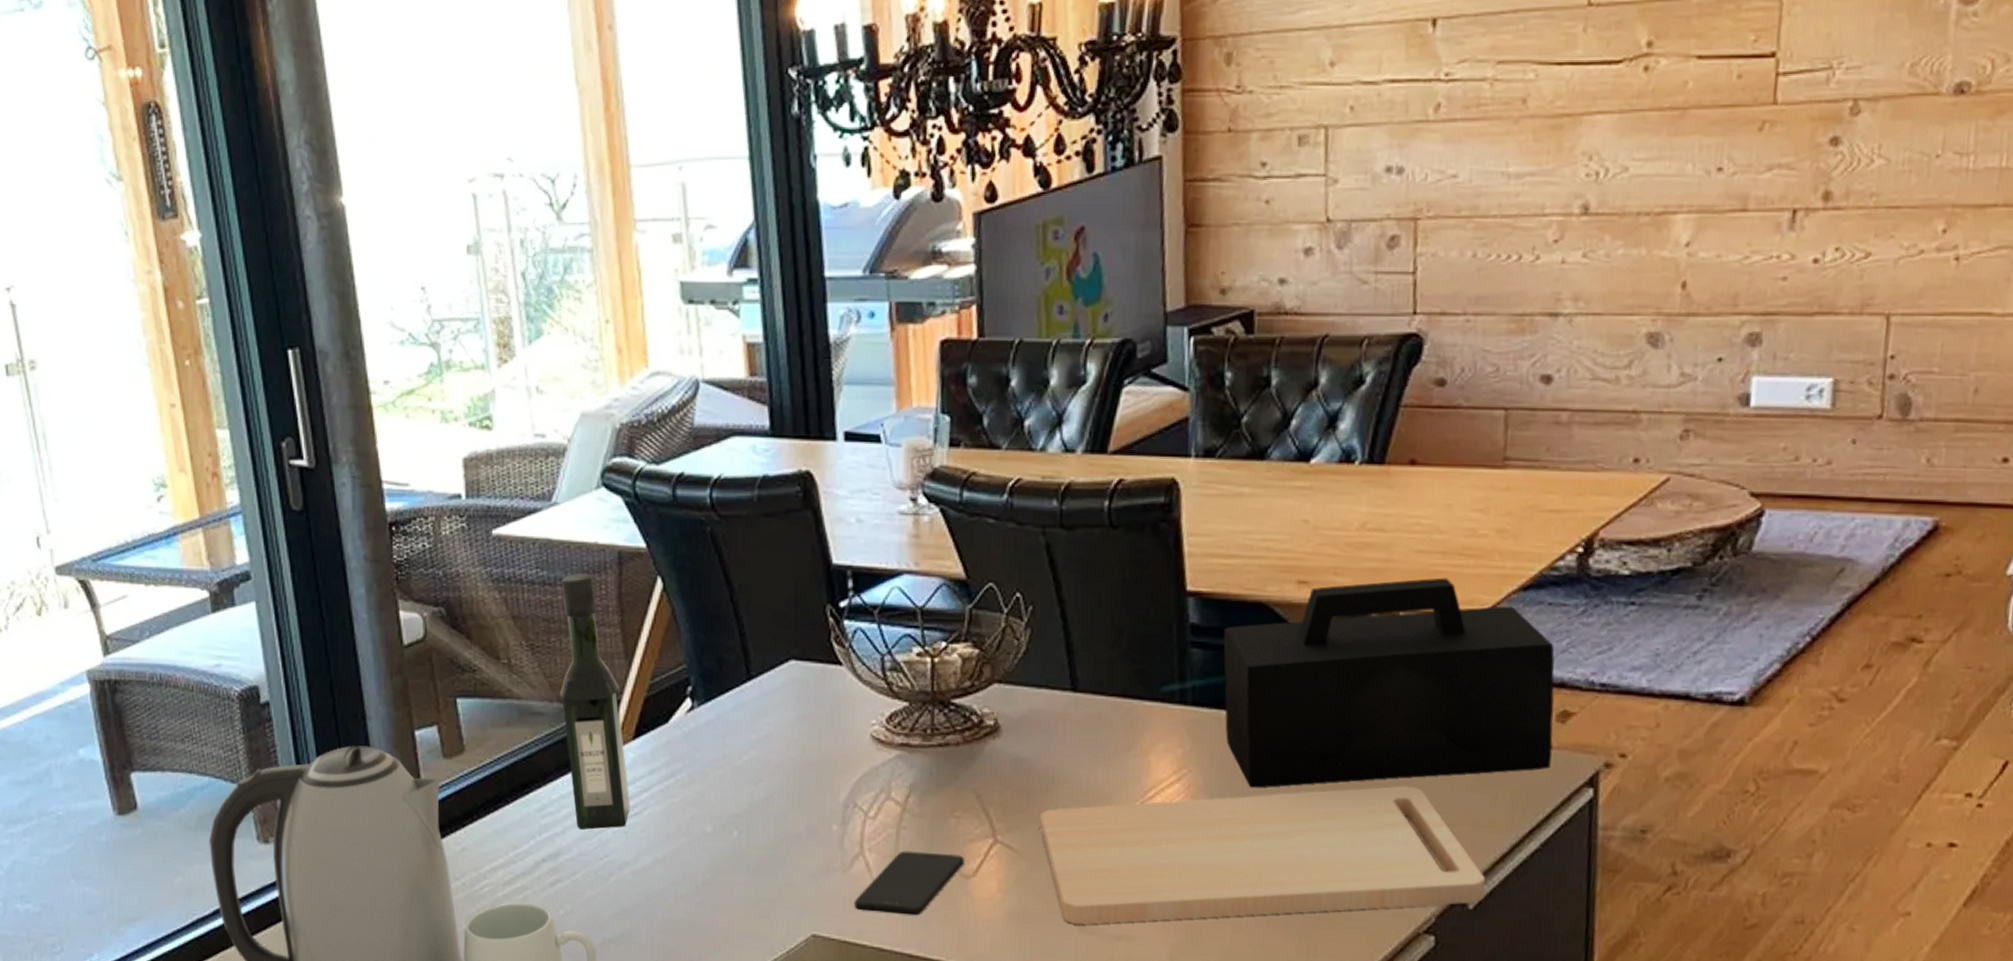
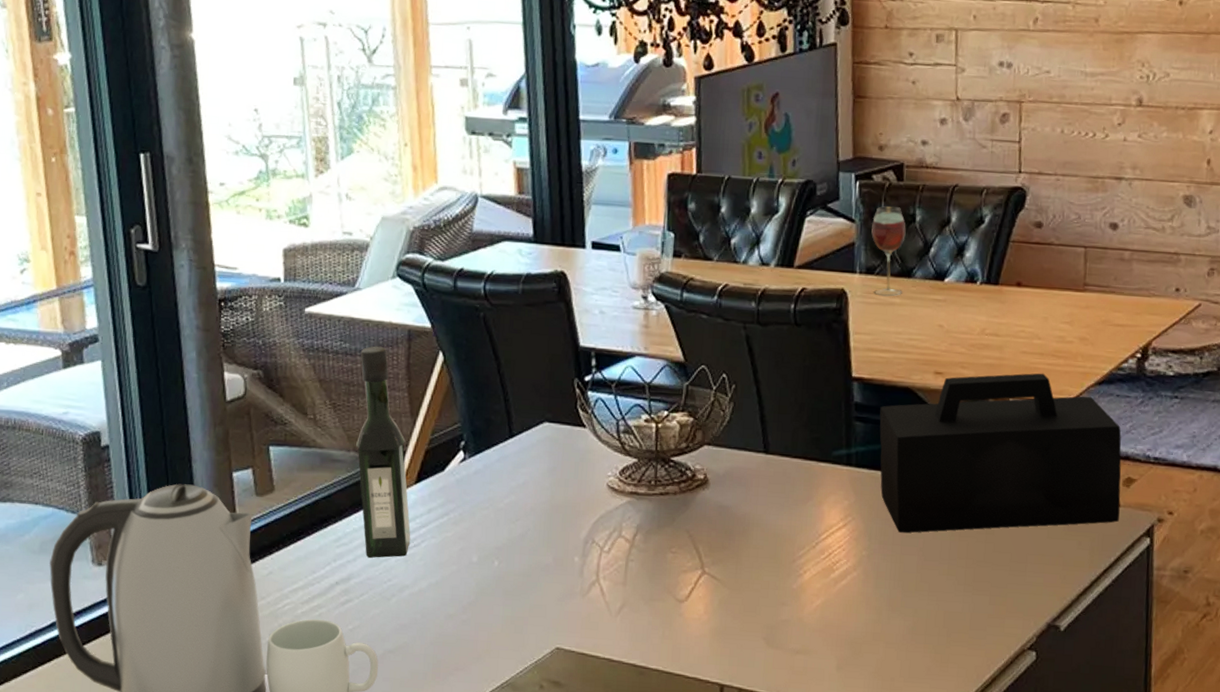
smartphone: present [853,850,964,915] -> none [590,579,679,632]
cutting board: present [1040,786,1486,925] -> none [738,533,1073,641]
wineglass: none [1211,367,1258,486] -> present [871,206,906,297]

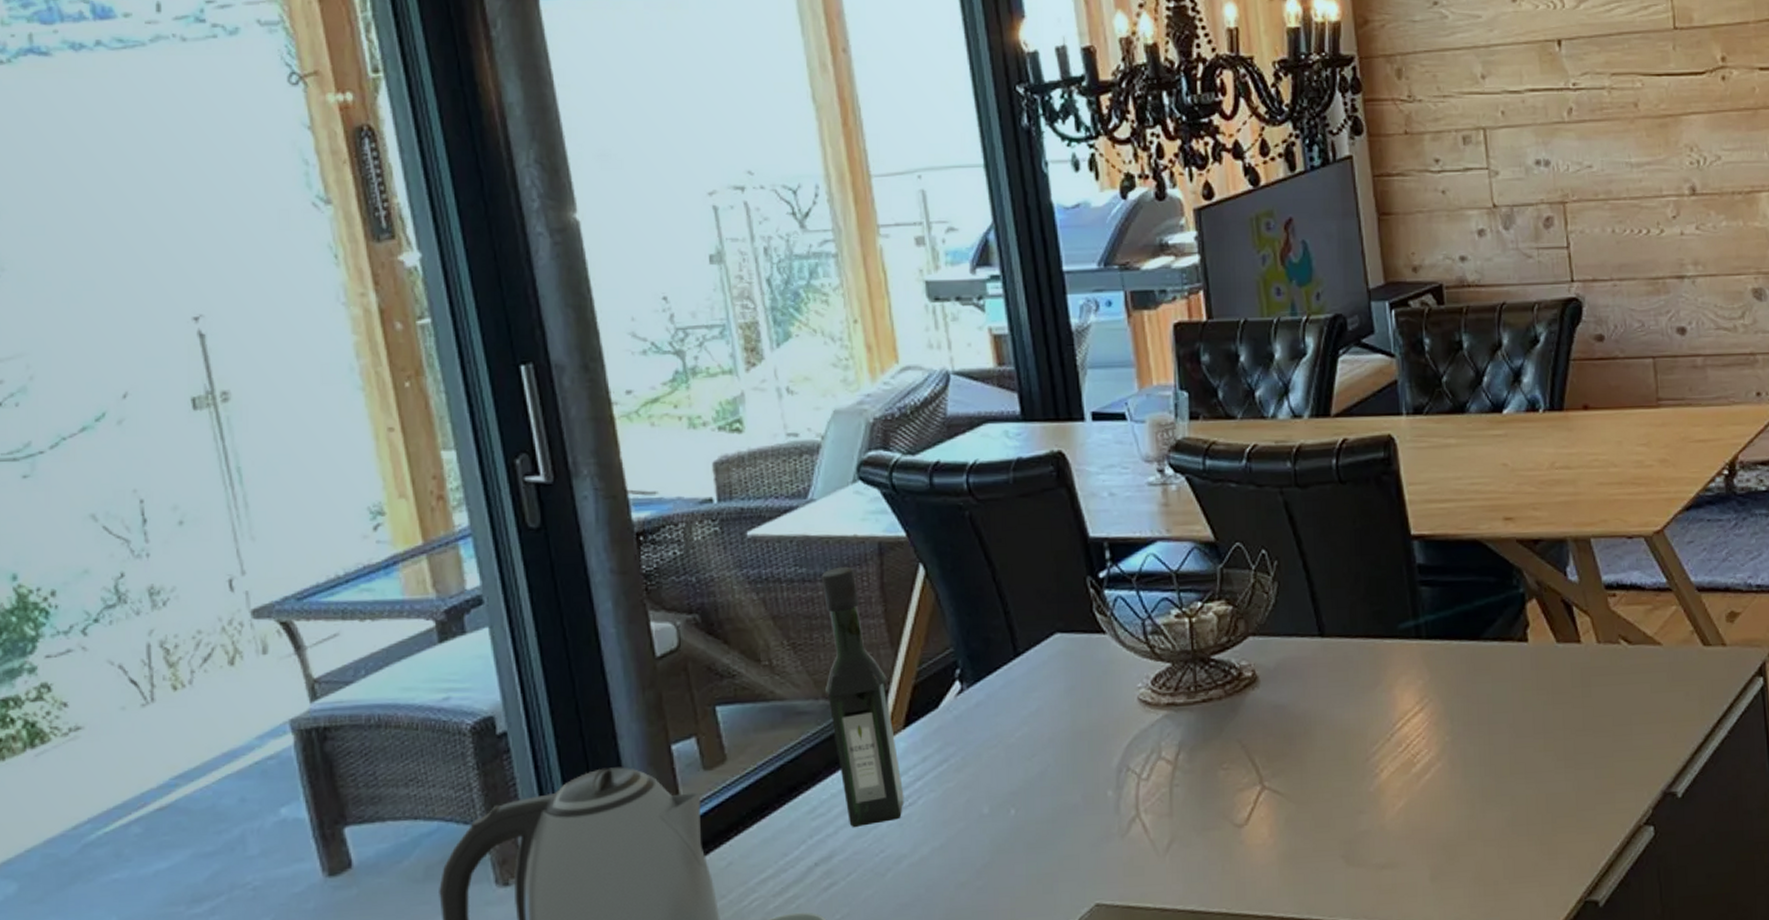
wineglass: present [871,206,906,297] -> none [1414,334,1457,438]
speaker: present [879,373,1122,533] -> none [1447,505,1727,710]

